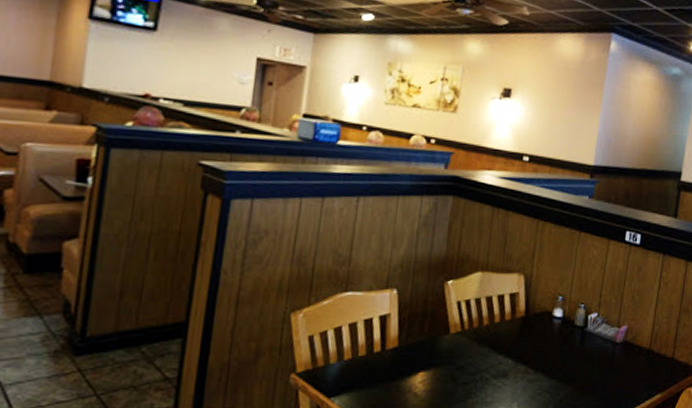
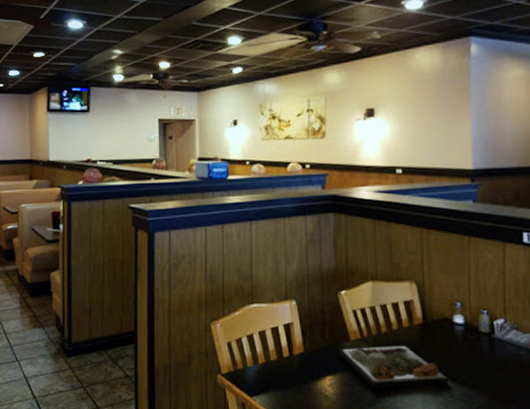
dinner plate: none [436,338,540,384] -> present [339,345,449,389]

